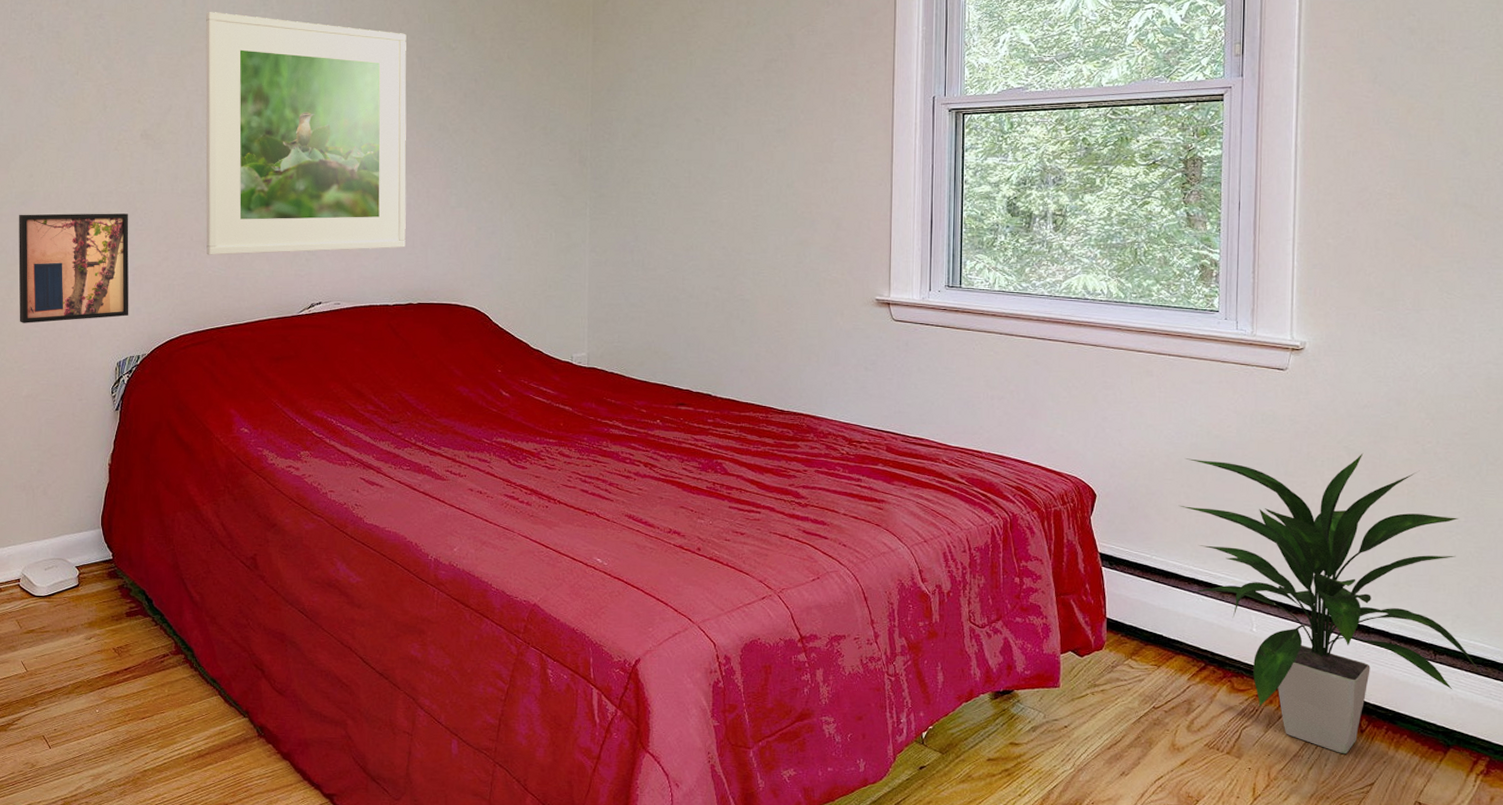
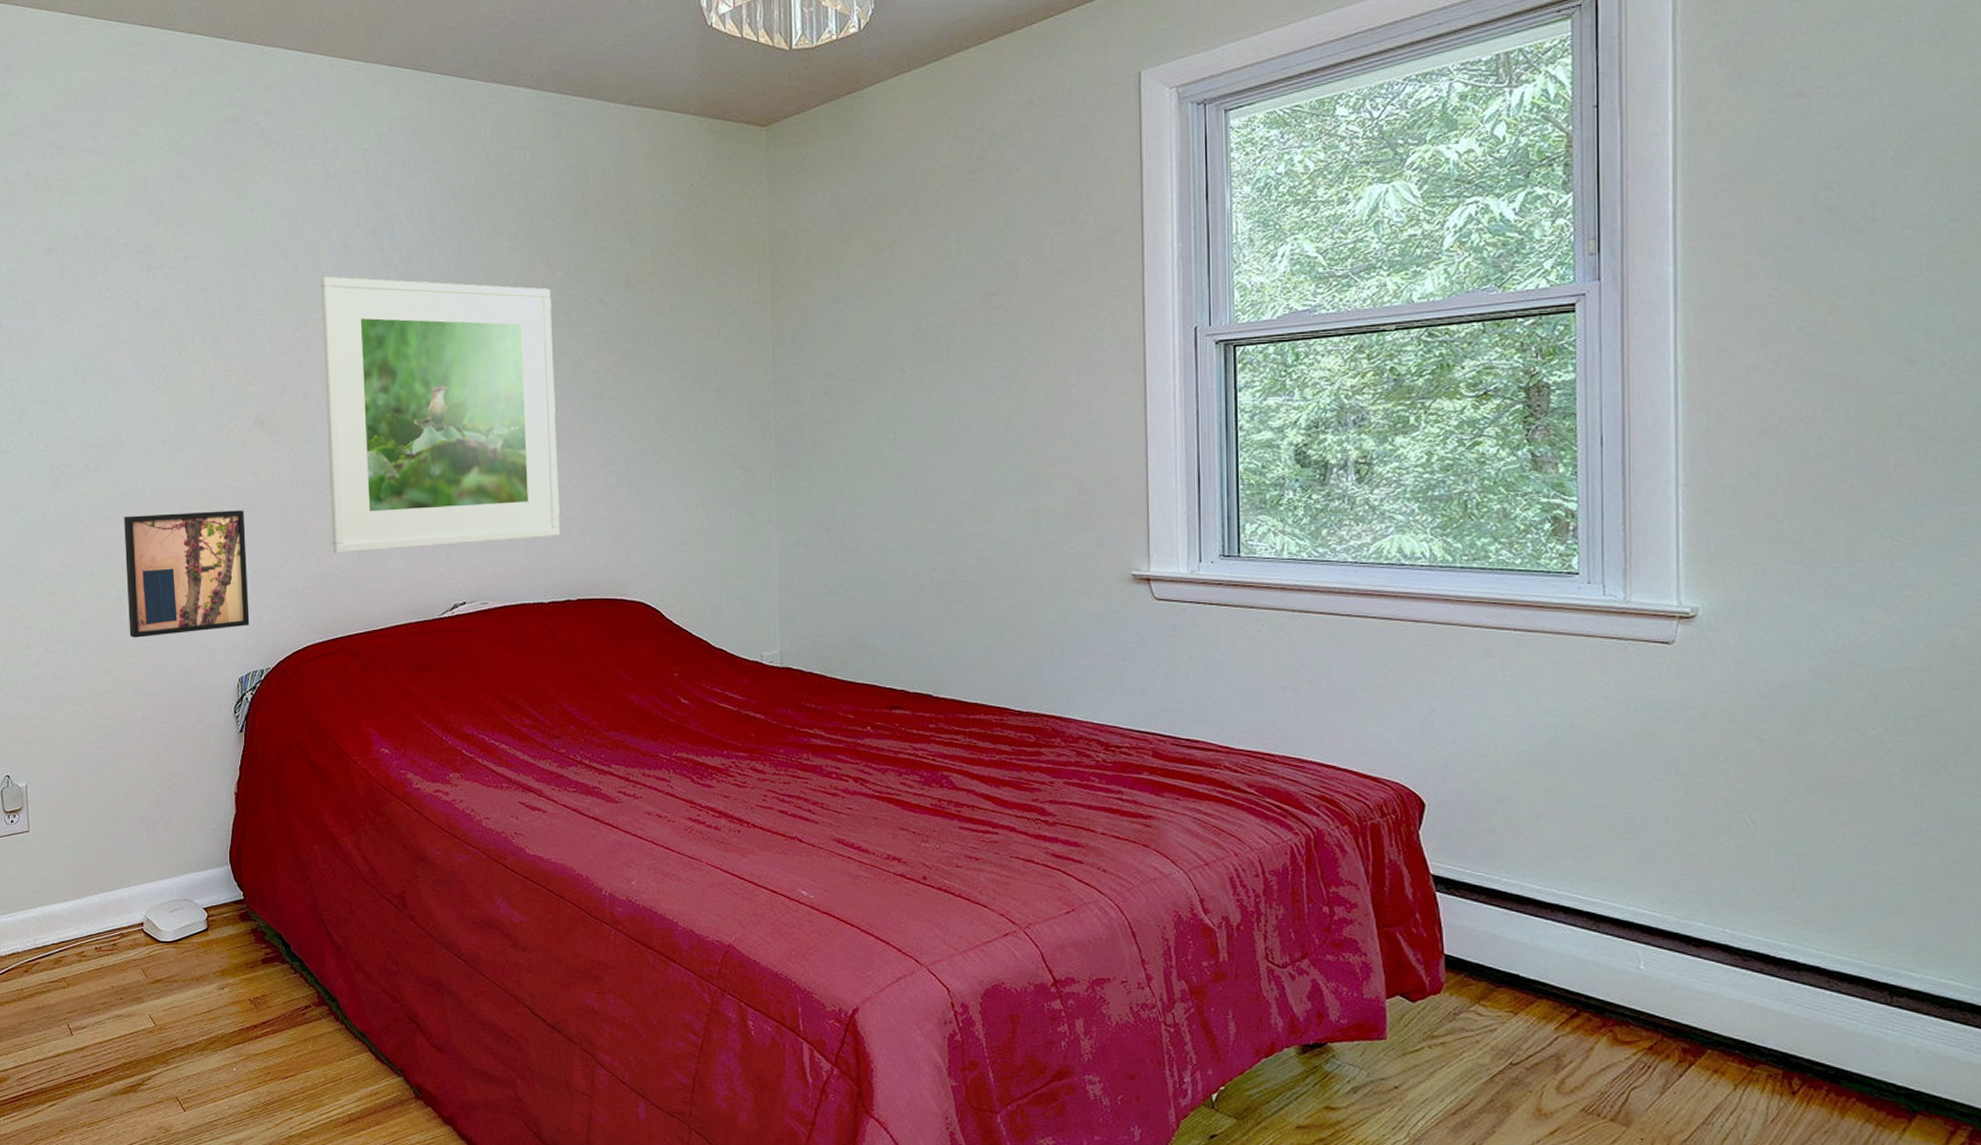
indoor plant: present [1178,453,1484,755] -> none [1534,744,1961,1122]

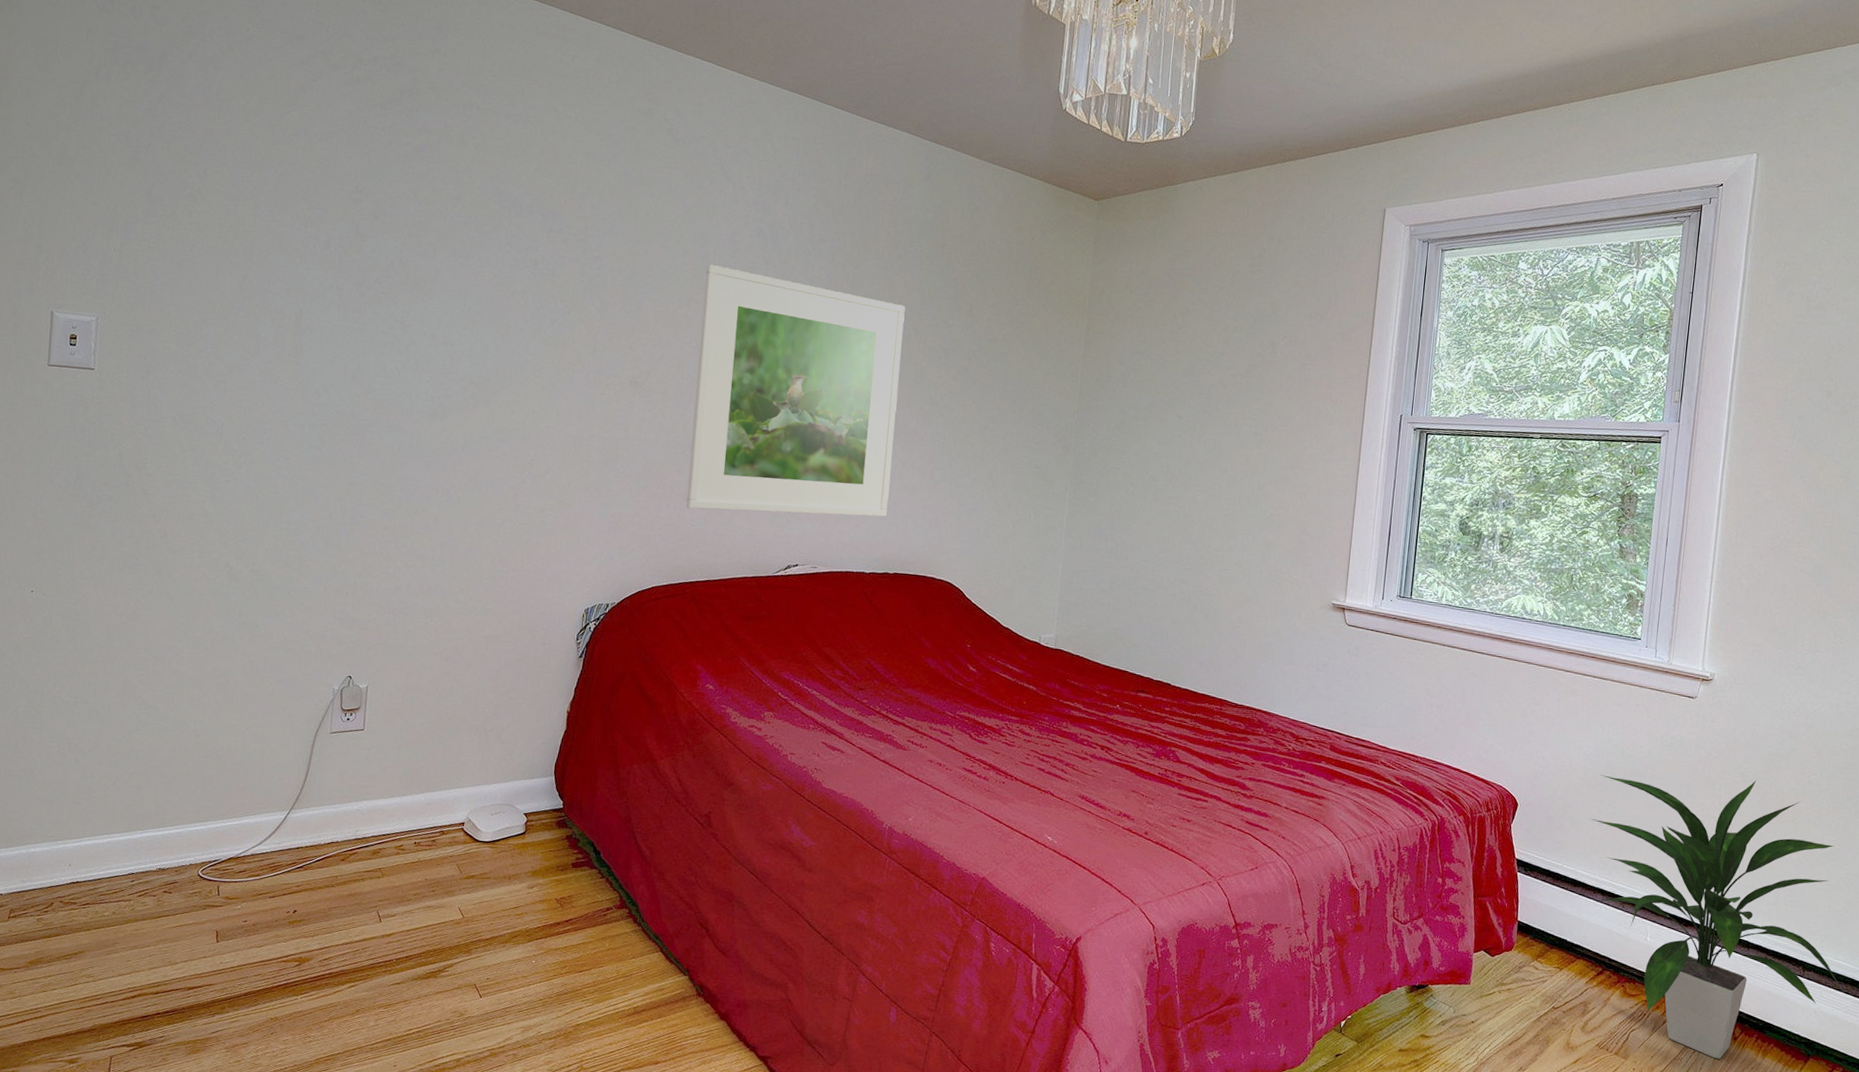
wall art: present [124,510,250,638] -> none [486,450,609,564]
indoor plant: none [1534,744,1961,1122] -> present [1590,775,1844,1060]

